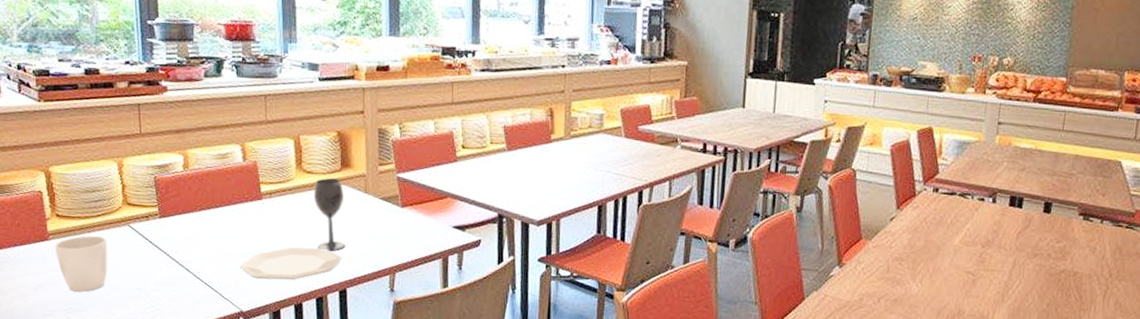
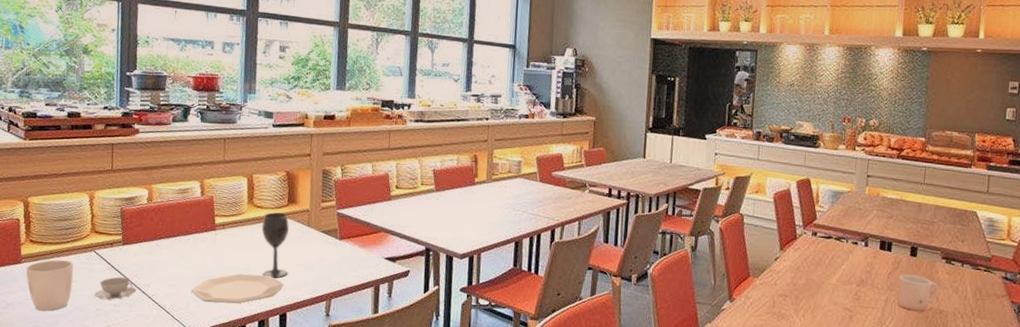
teacup: none [133,253,179,278] -> present [94,276,137,300]
mug: none [1025,233,1074,274] -> present [896,274,939,311]

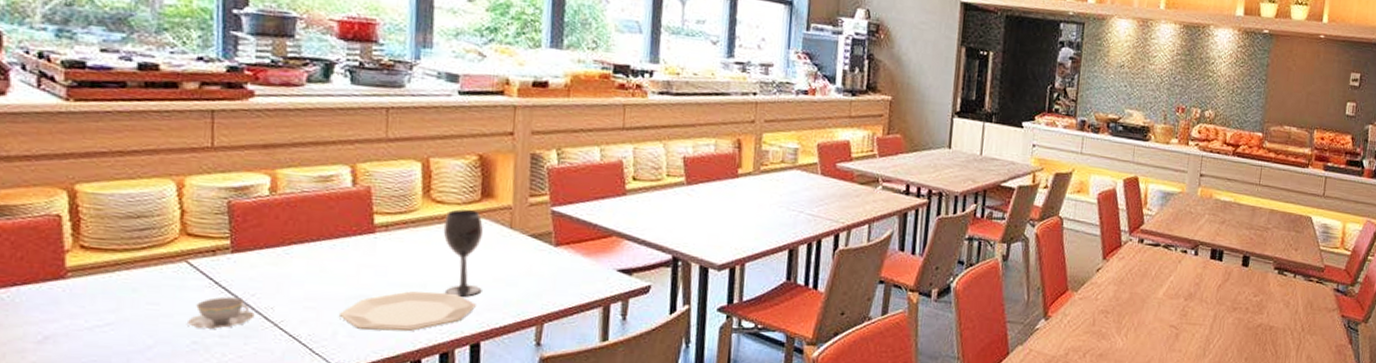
cup: present [25,260,74,311] -> none [74,273,154,346]
mug: present [896,274,939,311] -> none [1225,287,1270,328]

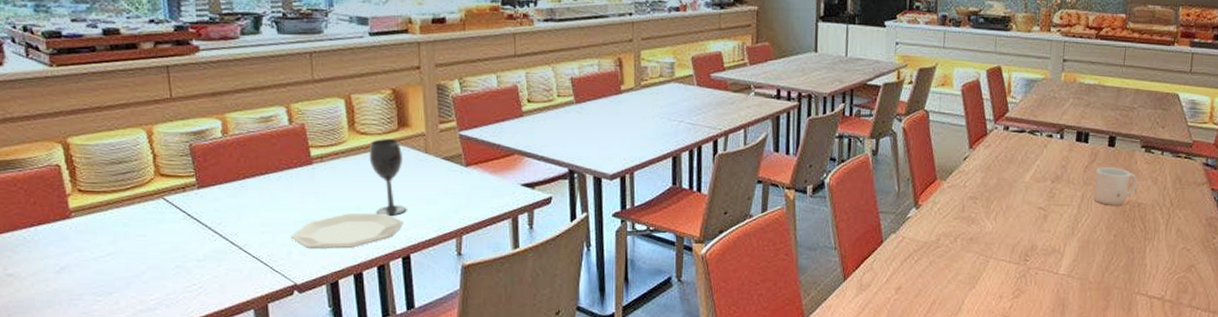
teacup: present [188,296,255,329] -> none [170,226,223,254]
mug: none [1225,287,1270,328] -> present [1093,167,1138,205]

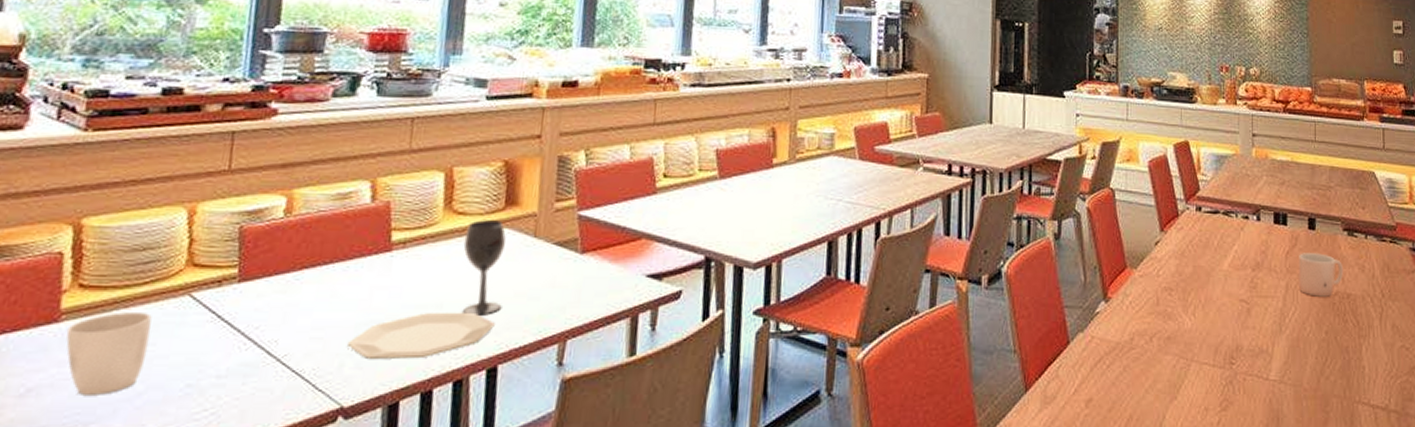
cup: none [78,211,142,273] -> present [66,312,152,395]

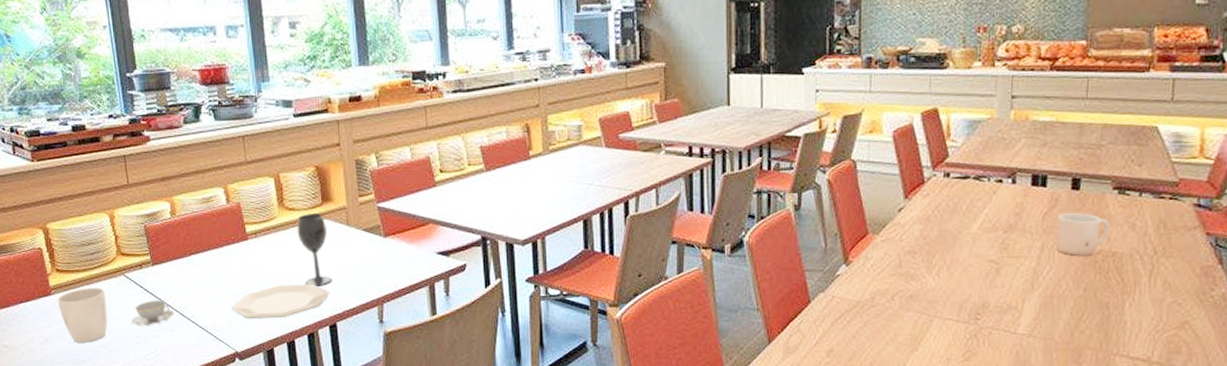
teacup: none [184,331,257,368] -> present [131,300,174,325]

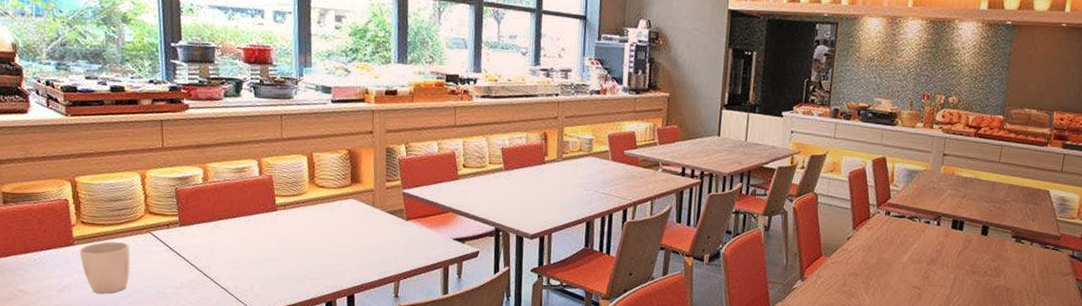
teacup: present [131,300,174,325] -> none [154,258,198,282]
plate: present [231,284,329,318] -> none [254,255,350,286]
wine glass: present [297,214,332,286] -> none [324,192,354,260]
mug: present [1055,213,1110,256] -> none [965,253,1007,289]

